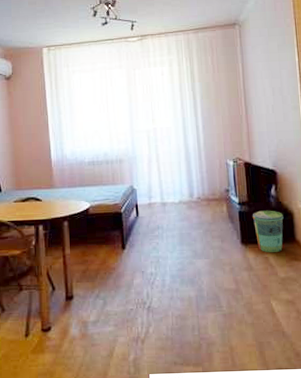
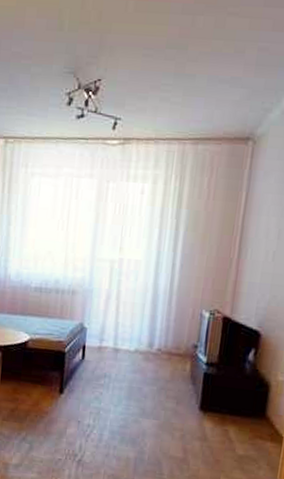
trash can: present [252,210,284,253] -> none [219,375,258,427]

